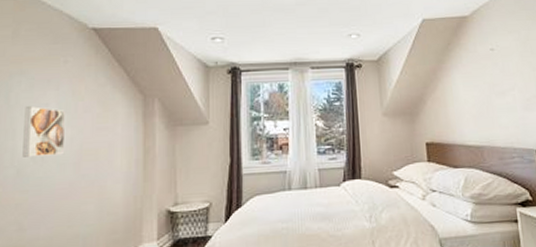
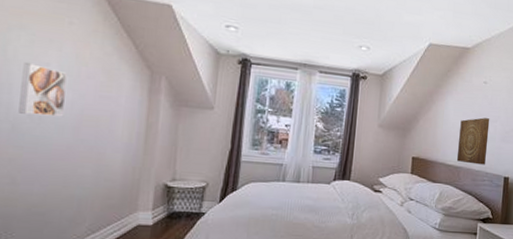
wall art: none [473,87,511,141] -> present [456,117,490,165]

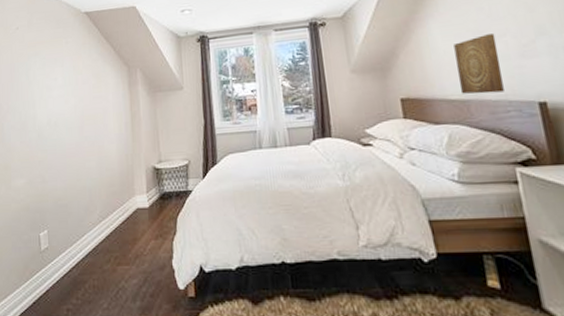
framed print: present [18,61,67,117] -> none [40,80,71,123]

